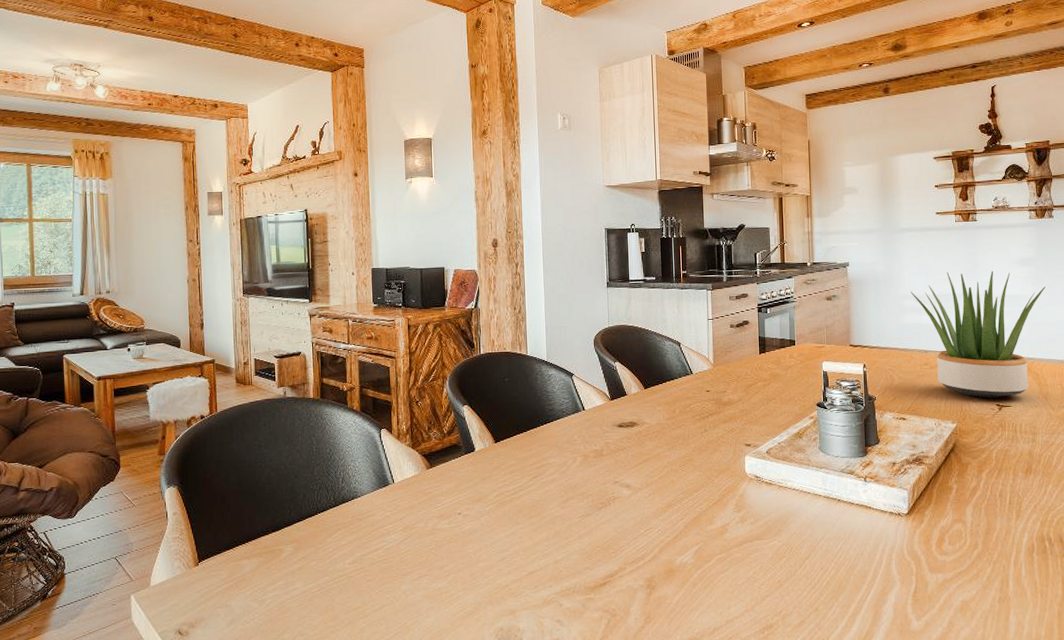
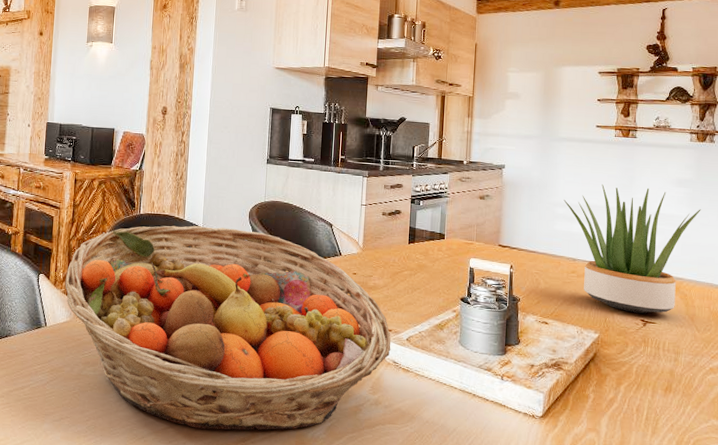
fruit basket: none [409,358,752,569] -> present [65,225,391,430]

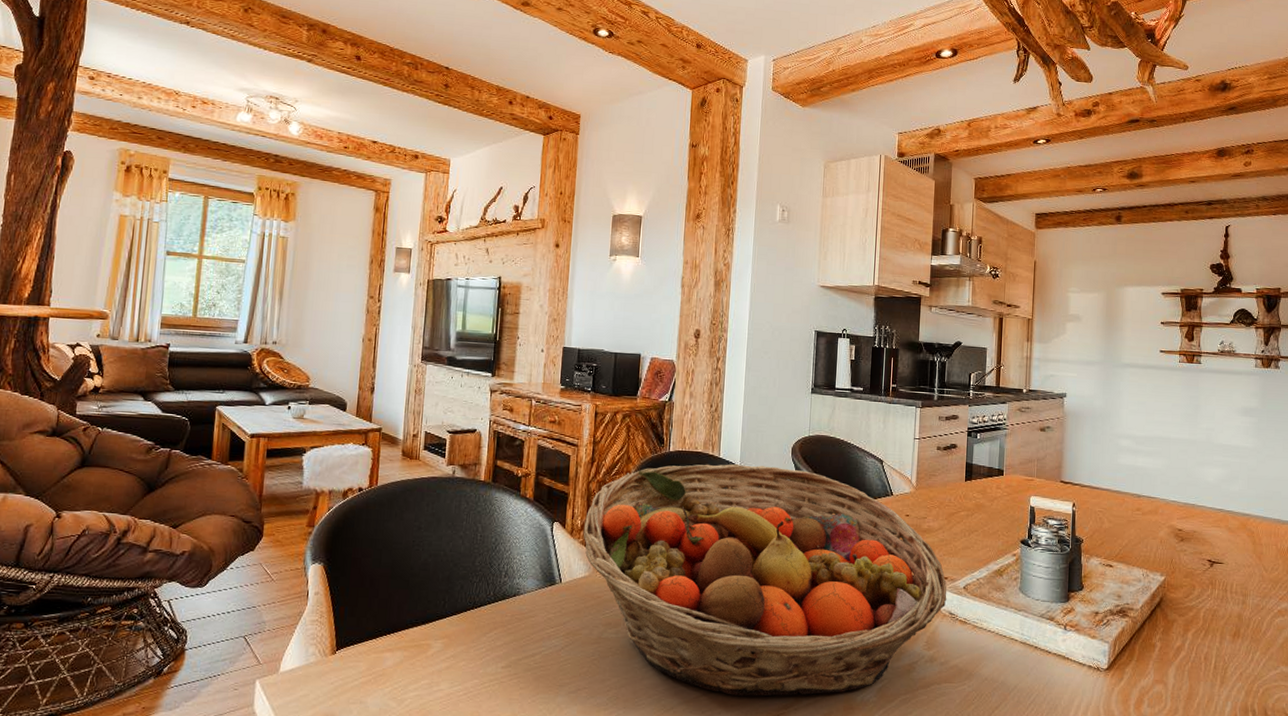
potted plant: present [564,183,701,314] -> none [1127,413,1267,553]

